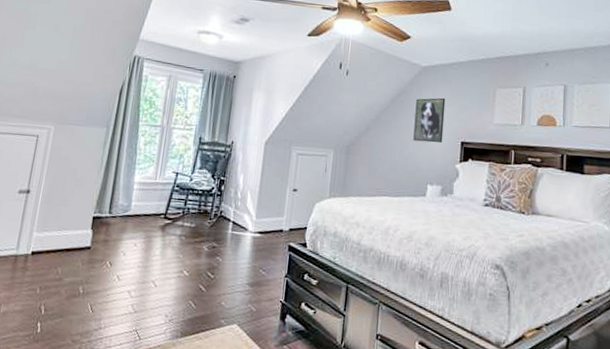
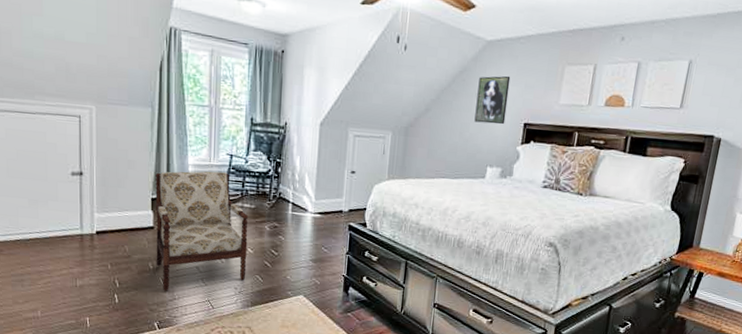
armchair: none [86,189,188,319] -> present [155,171,249,291]

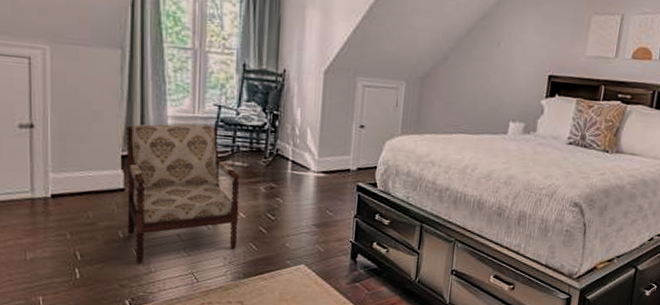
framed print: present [474,75,511,125] -> none [496,24,535,76]

